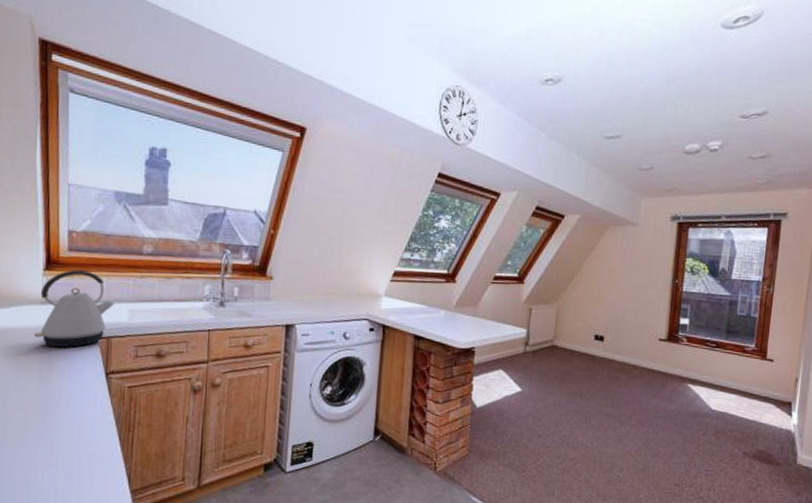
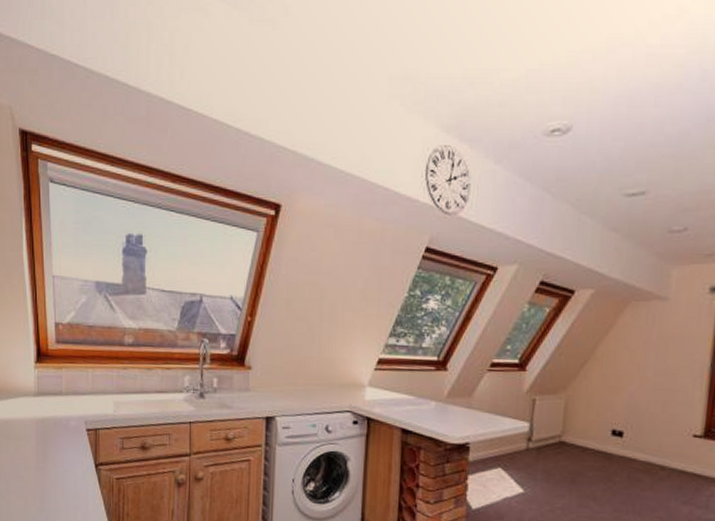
kettle: present [34,270,115,347] -> none [30,362,101,439]

